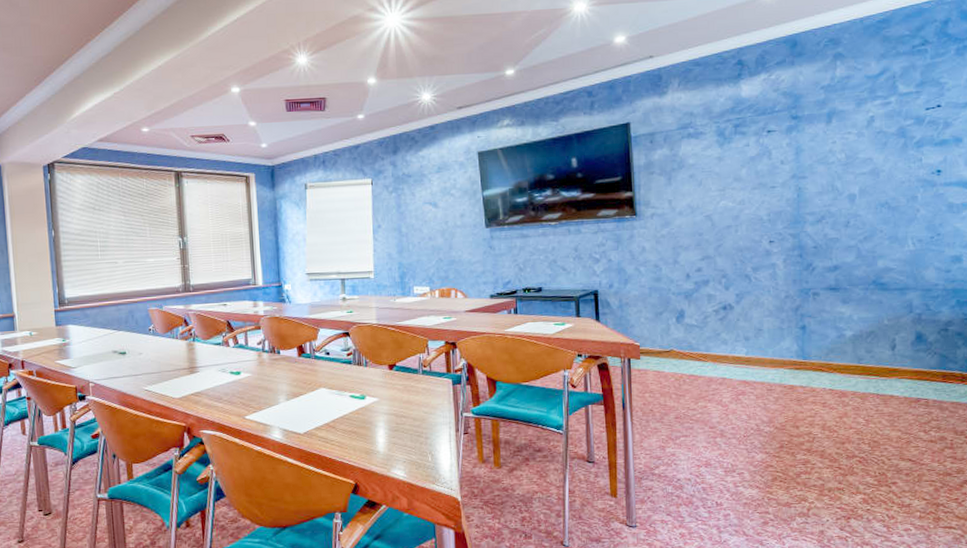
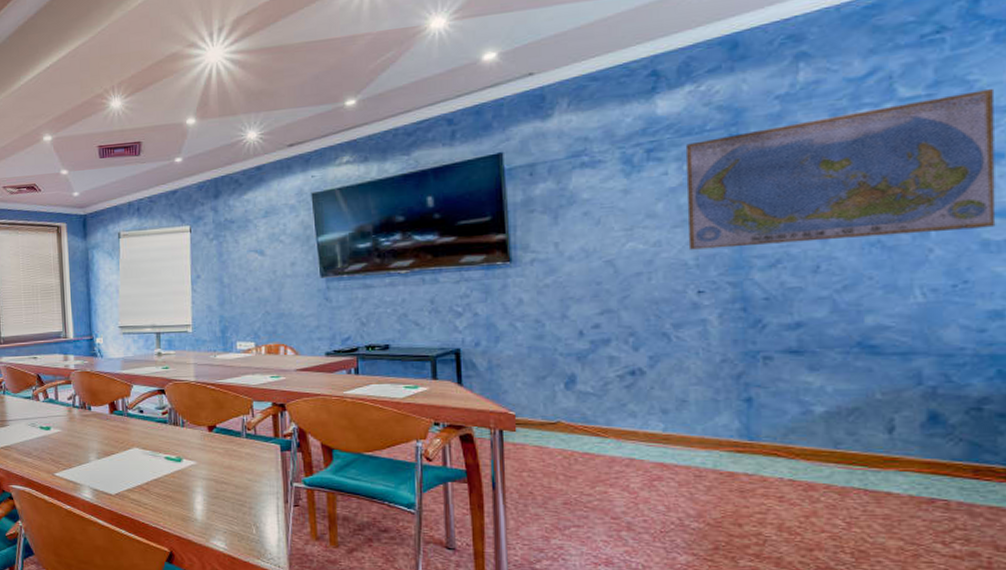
world map: none [761,89,957,208] -> present [685,88,996,250]

